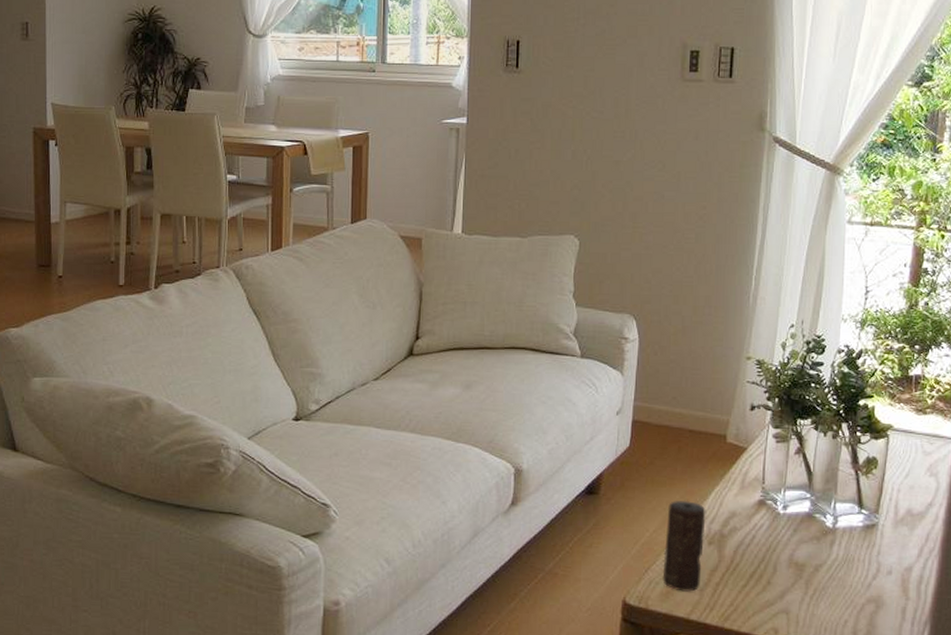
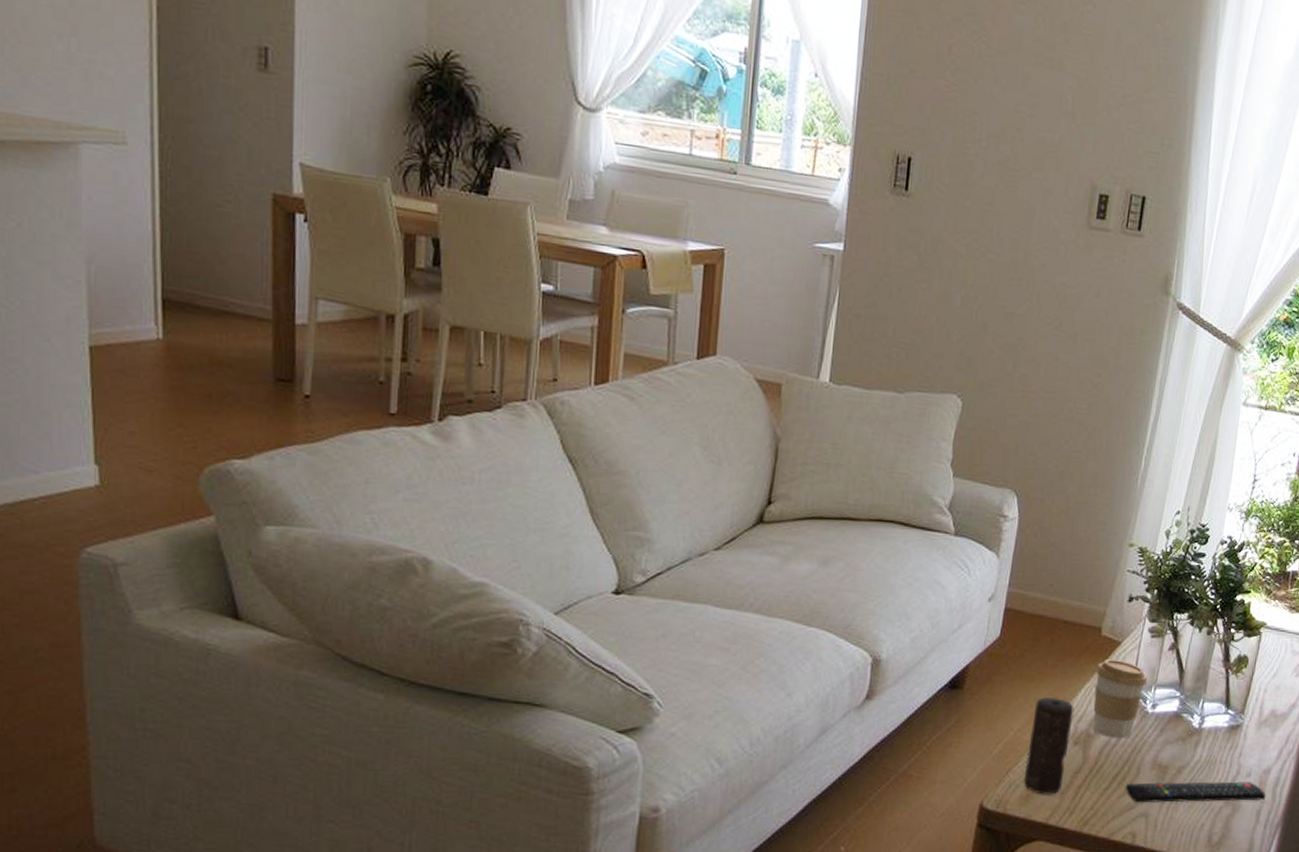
coffee cup: none [724,464,777,539] -> present [1092,659,1148,739]
remote control: none [763,579,910,600] -> present [1125,781,1266,803]

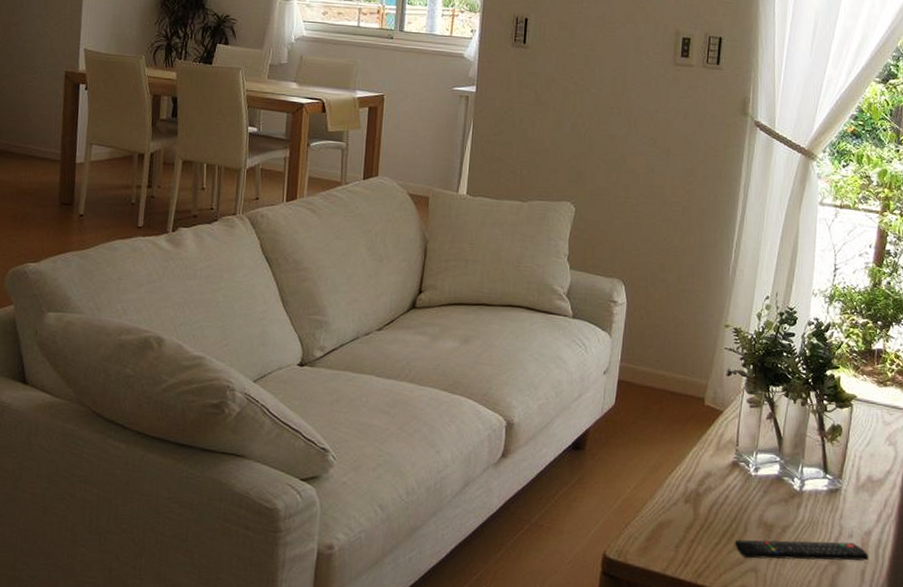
candle: present [1023,696,1074,795] -> none [641,458,684,548]
coffee cup: present [1092,659,1148,739] -> none [701,426,749,499]

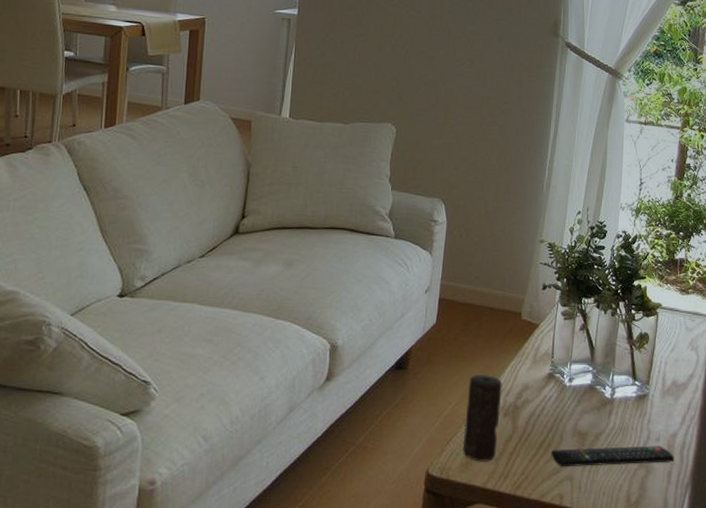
candle: none [641,458,684,548] -> present [462,374,503,462]

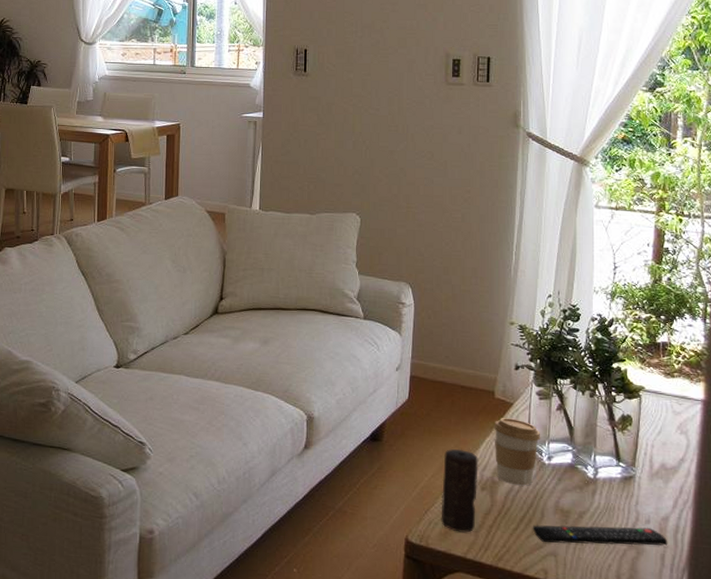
coffee cup: none [518,340,564,410] -> present [494,418,541,486]

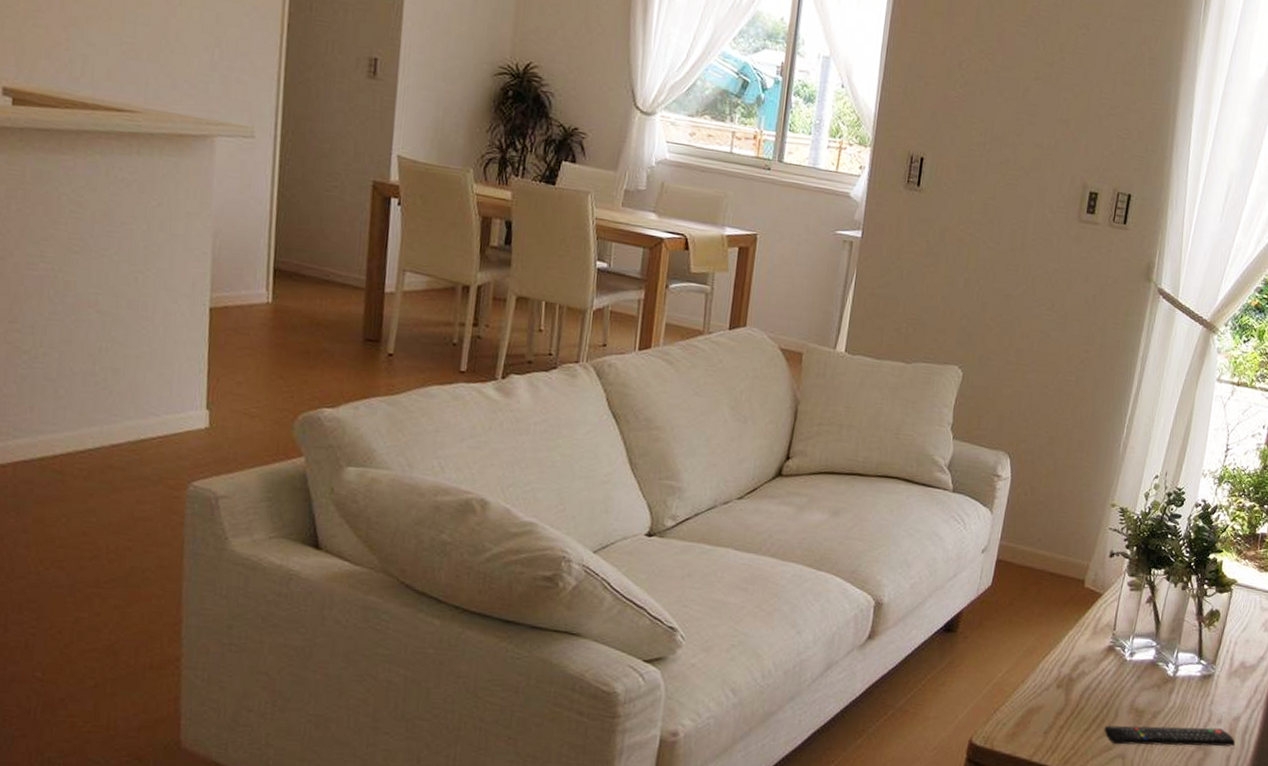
candle: present [441,448,478,533] -> none [1009,642,1058,734]
coffee cup: present [494,418,541,486] -> none [1075,609,1127,684]

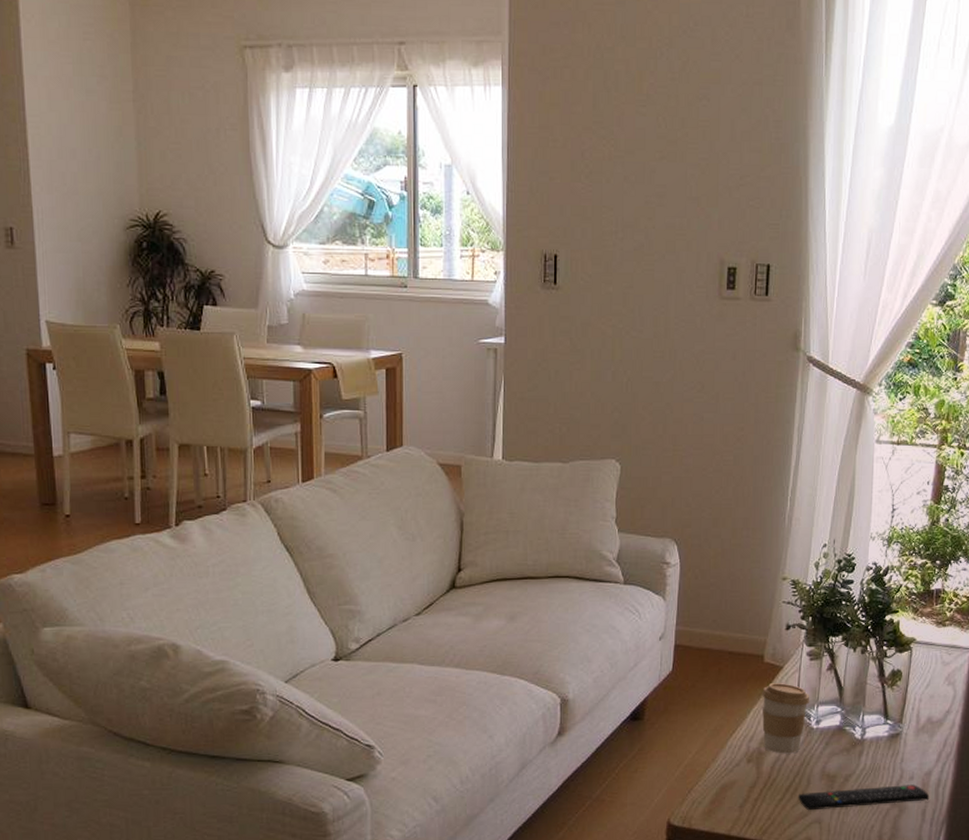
coffee cup: none [1075,609,1127,684] -> present [762,683,810,754]

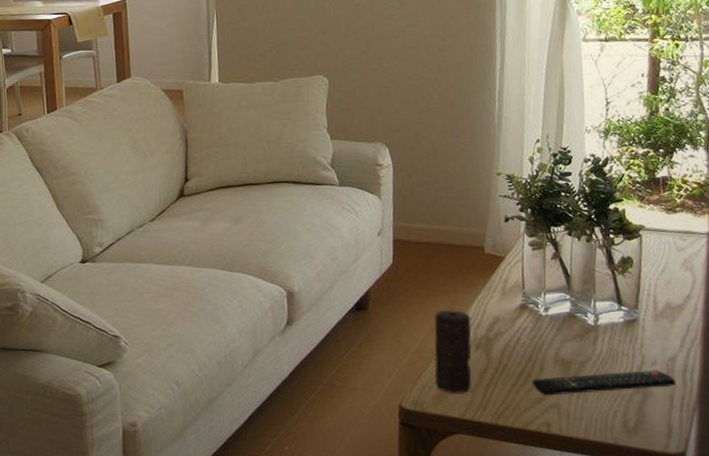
candle: none [704,720,745,809] -> present [434,309,472,394]
coffee cup: present [762,683,810,754] -> none [485,272,536,341]

